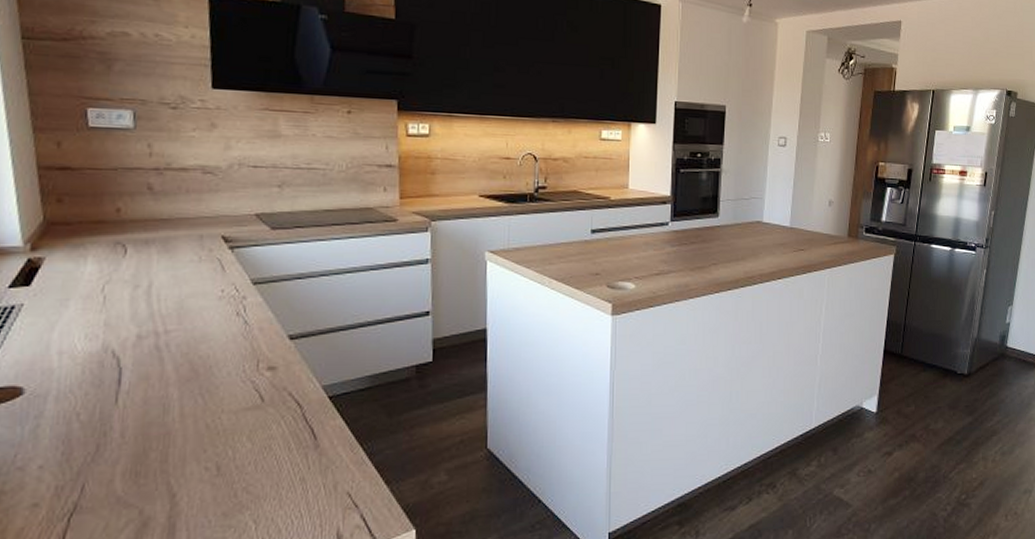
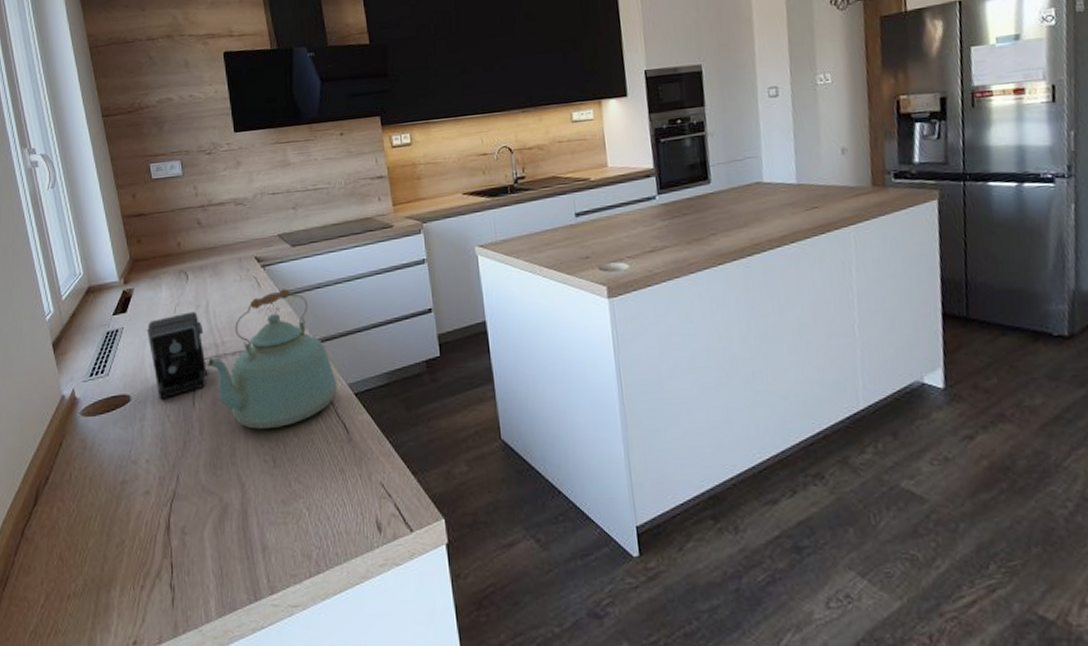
coffee maker: none [57,292,196,394] -> present [146,311,246,400]
kettle: none [140,276,309,432] -> present [206,288,338,429]

